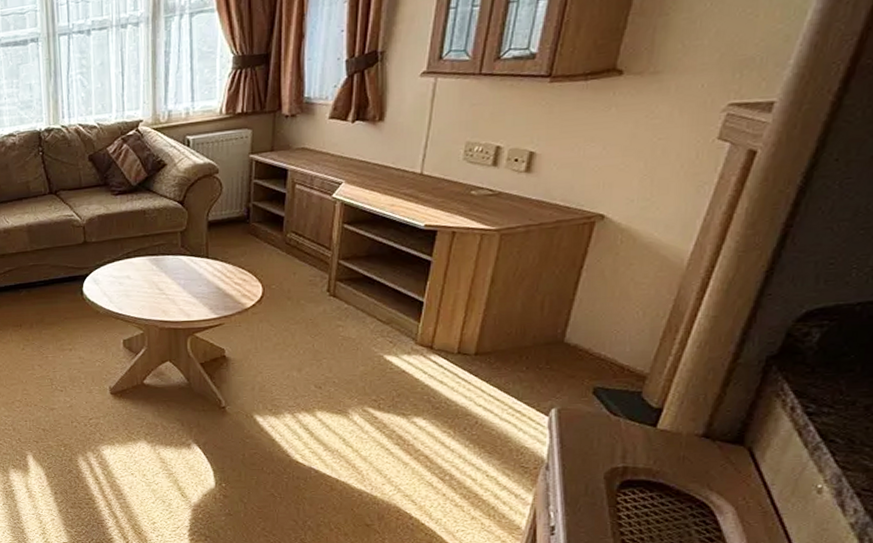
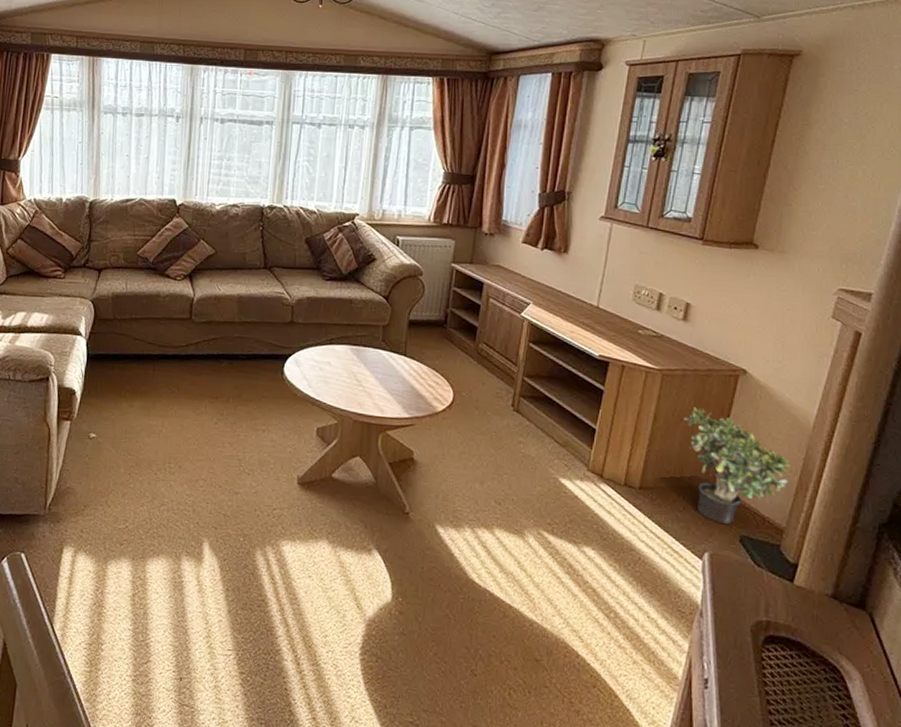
potted plant: none [527,263,659,378] -> present [684,407,792,524]

